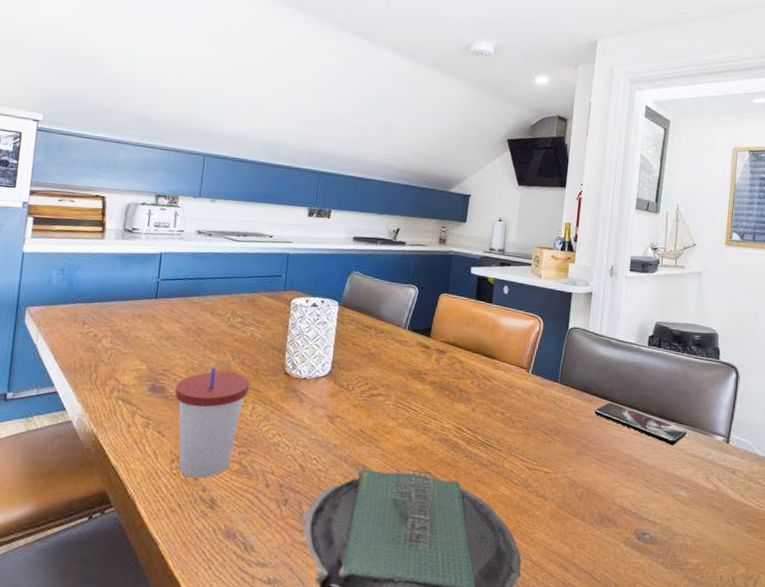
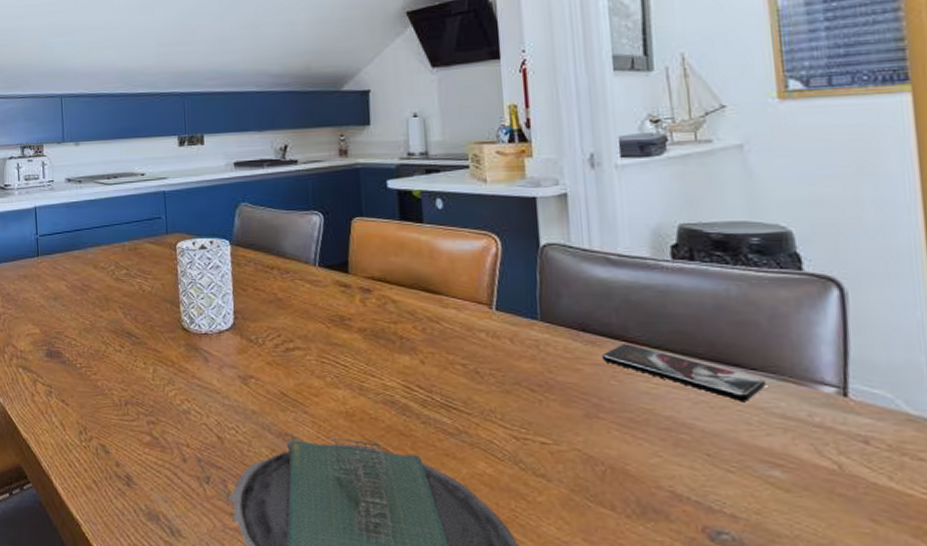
cup: present [175,367,249,478] -> none [71,326,147,452]

